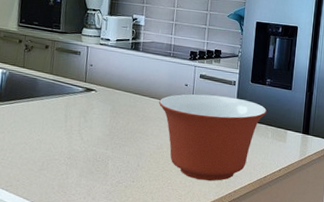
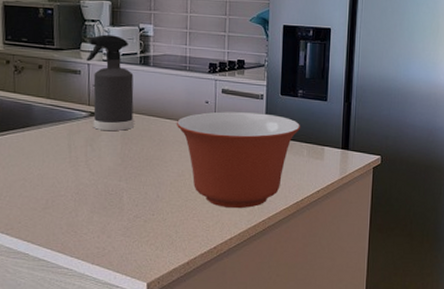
spray bottle: none [86,22,125,106] -> present [86,34,134,131]

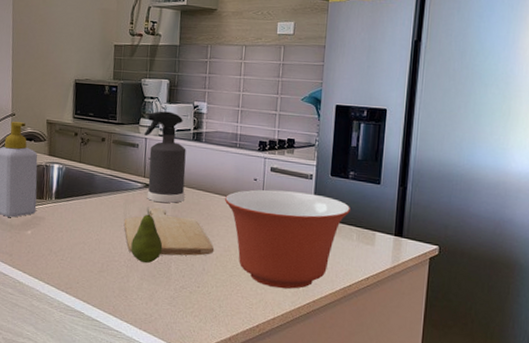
chopping board: none [68,136,168,186] -> present [123,207,215,256]
fruit: none [78,137,113,196] -> present [131,208,163,264]

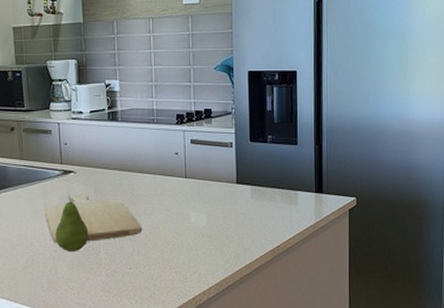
spray bottle: present [144,111,186,203] -> none [56,93,106,187]
mixing bowl: present [224,189,351,289] -> none [147,161,273,259]

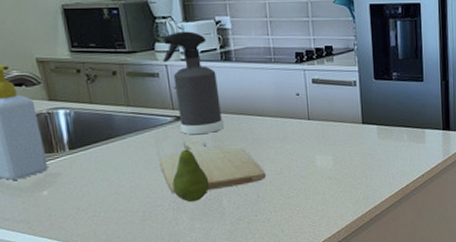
spray bottle: none [56,93,106,187] -> present [163,31,224,134]

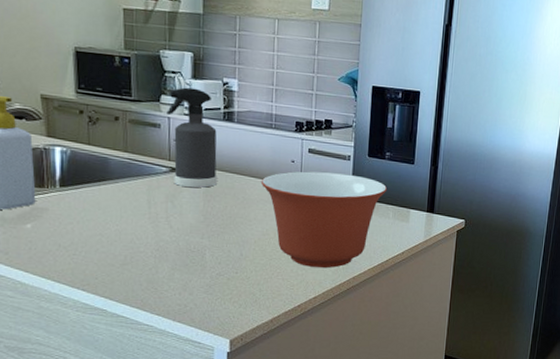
chopping board: present [159,140,267,193] -> none [148,193,252,243]
fruit: present [172,142,210,203] -> none [158,194,195,253]
mixing bowl: none [267,100,399,202] -> present [260,171,388,269]

